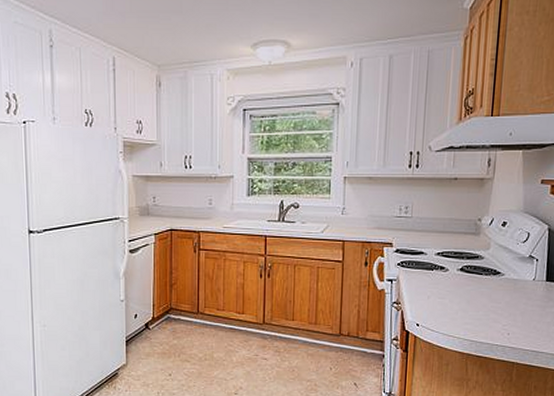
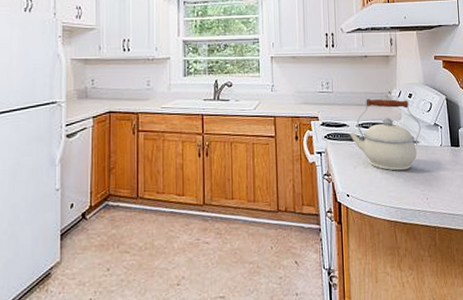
kettle: none [426,226,512,303] -> present [349,99,421,171]

